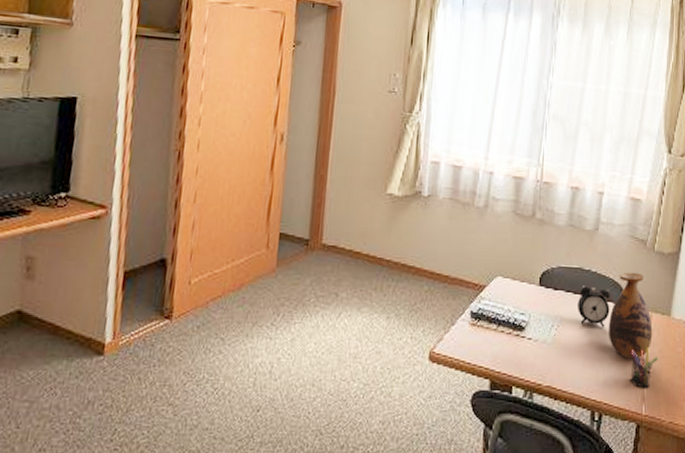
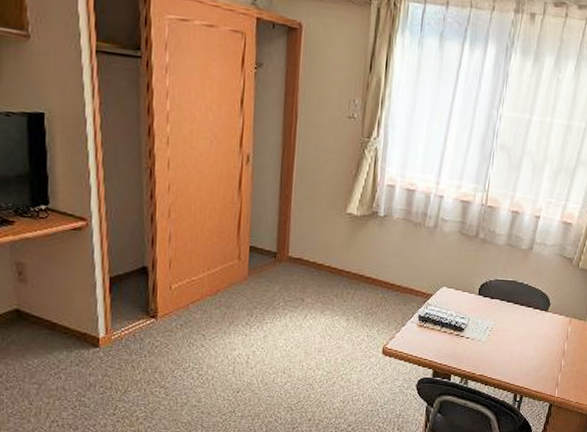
alarm clock: present [578,286,610,328] -> none [509,296,538,330]
vase: present [608,272,653,359] -> none [533,285,571,355]
pen holder: present [630,347,658,389] -> none [547,346,572,377]

